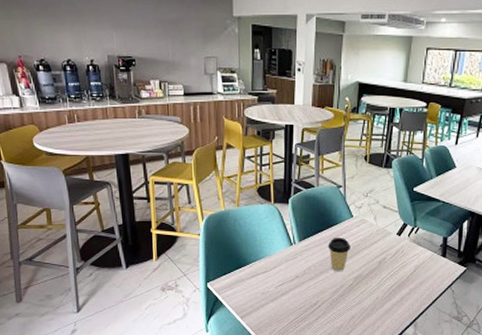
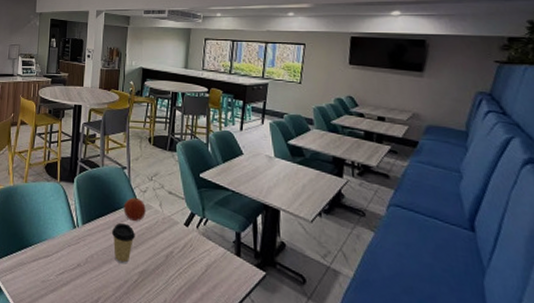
fruit: none [339,213,361,234] -> present [123,197,146,221]

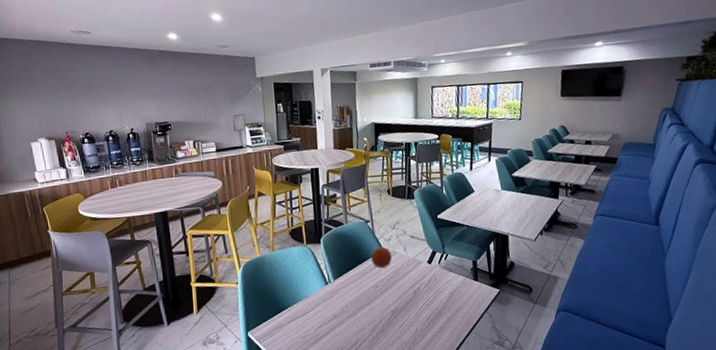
coffee cup: present [112,223,135,264] -> none [363,272,384,307]

